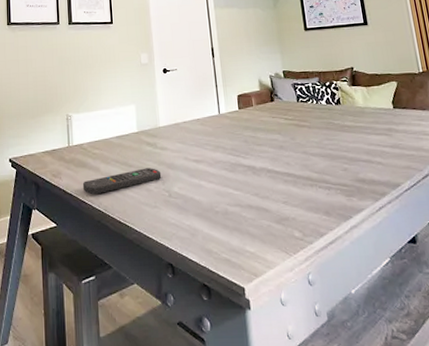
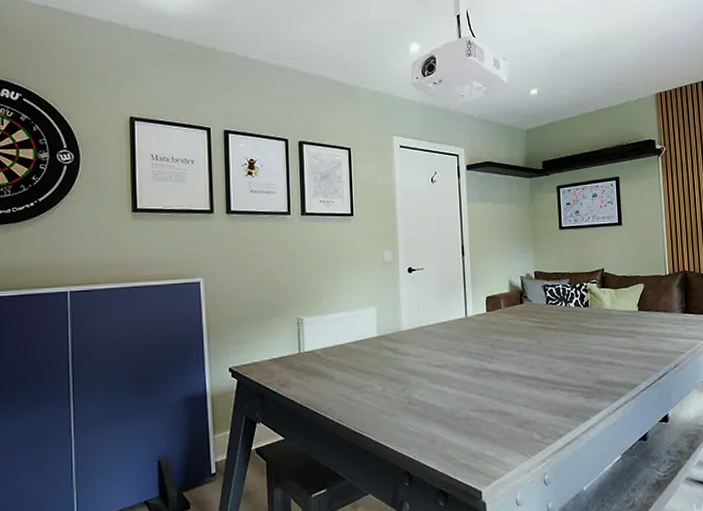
remote control: present [82,168,162,195] -> none [314,374,402,405]

